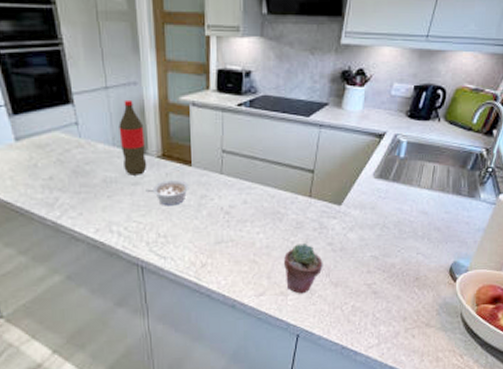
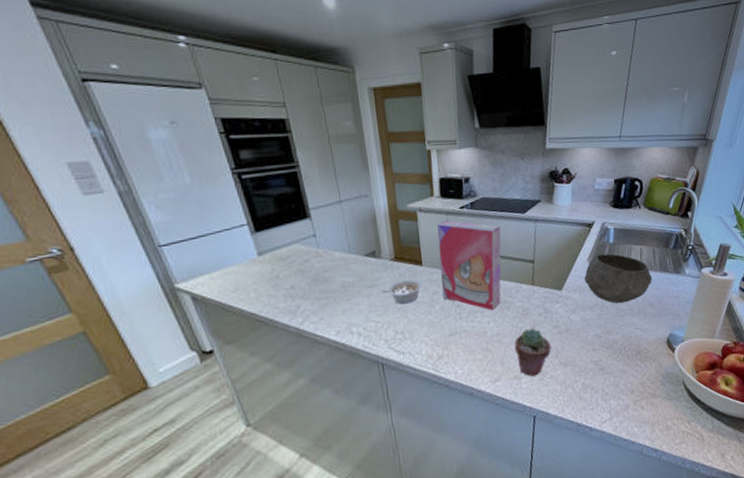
bottle: present [118,99,147,176] -> none [353,210,382,279]
cereal box: none [210,119,281,221] -> present [437,220,501,311]
bowl: none [367,168,443,225] -> present [584,253,653,304]

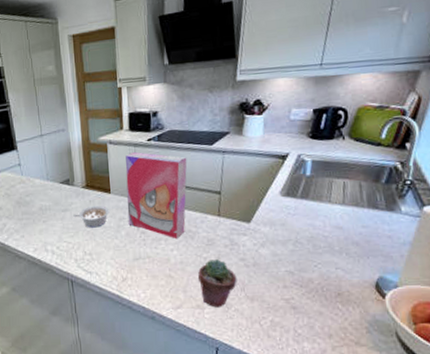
bowl: present [584,253,653,304] -> none [275,186,359,240]

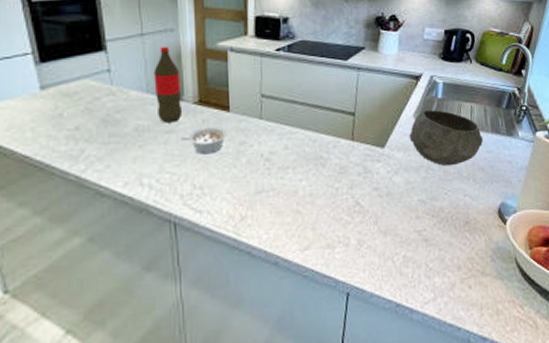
bottle: none [51,143,74,204] -> present [153,46,183,123]
cereal box: present [125,152,187,239] -> none [249,63,320,168]
potted succulent: present [197,259,237,308] -> none [328,190,370,246]
bowl: none [275,186,359,240] -> present [409,109,484,166]

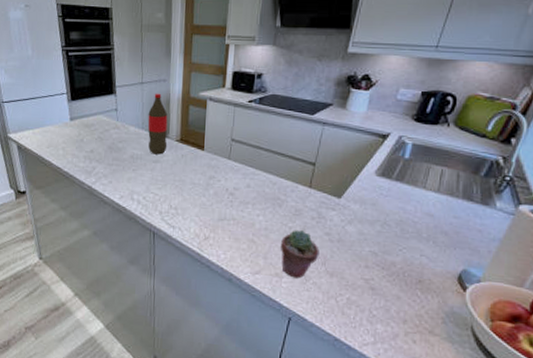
legume: present [180,126,228,155] -> none [164,161,201,183]
potted succulent: none [328,190,370,246] -> present [280,230,320,279]
bowl: present [409,109,484,166] -> none [367,168,452,225]

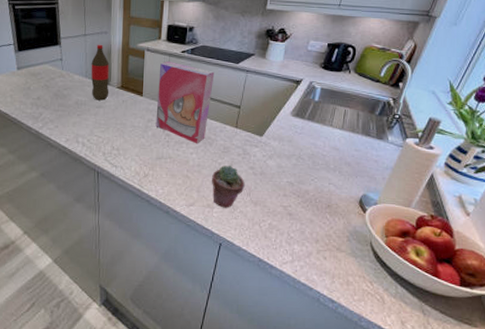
cereal box: none [218,112,286,205] -> present [155,61,215,144]

